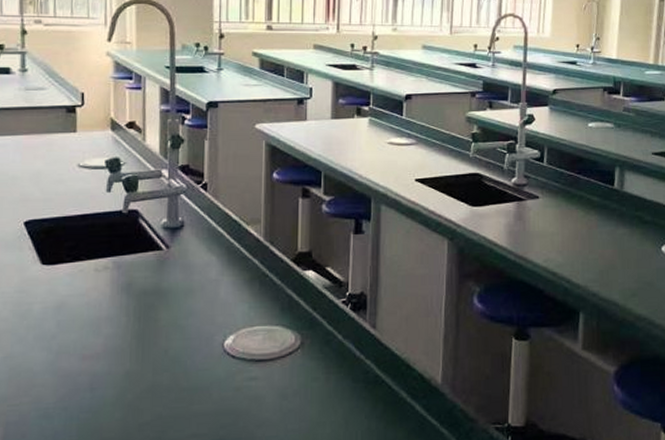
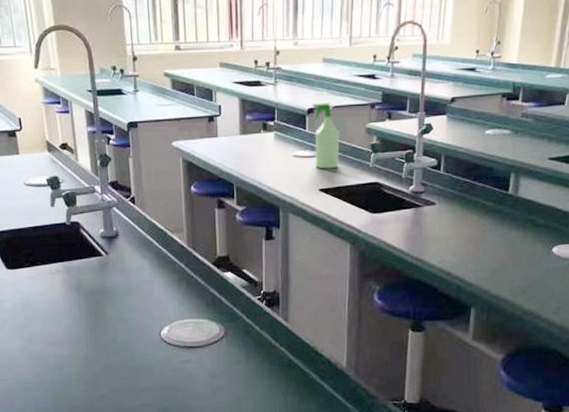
spray bottle: none [410,88,440,158] -> present [312,102,341,169]

